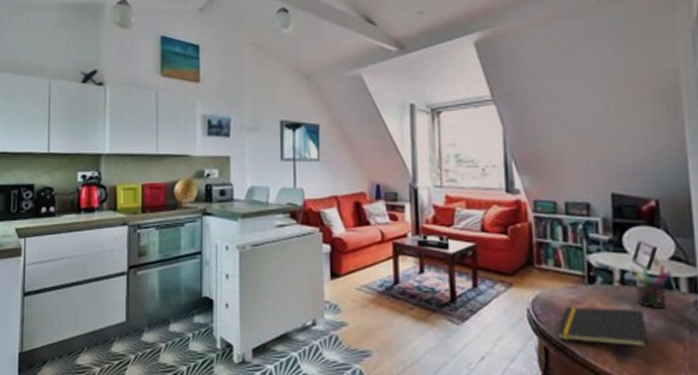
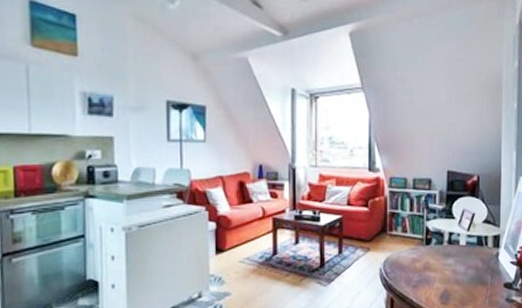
notepad: present [556,307,649,347] -> none [400,263,464,292]
pen holder: present [630,265,673,310] -> none [456,227,484,262]

